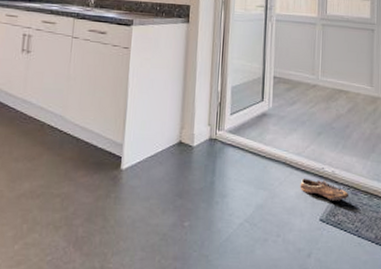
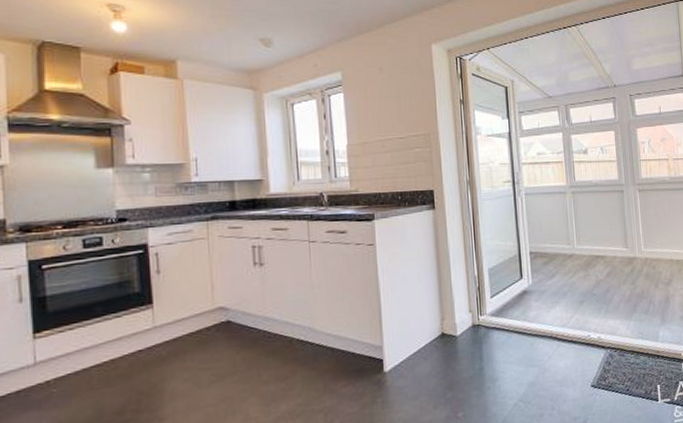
shoe: present [300,178,349,201] -> none [568,347,617,366]

